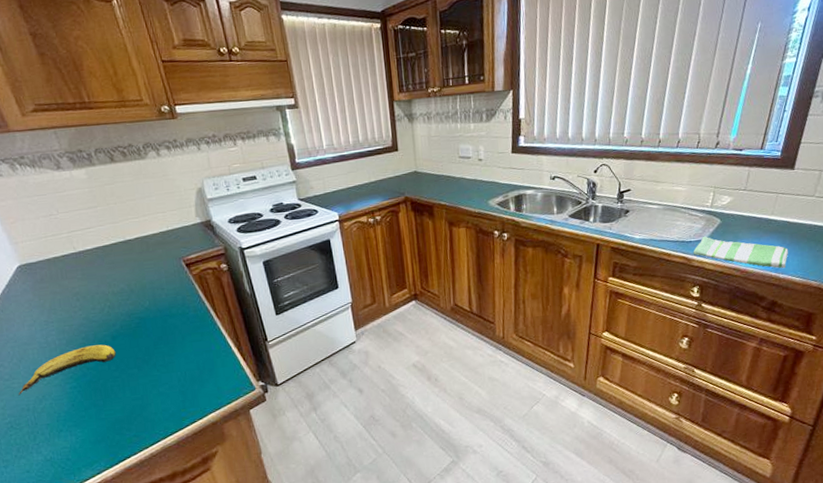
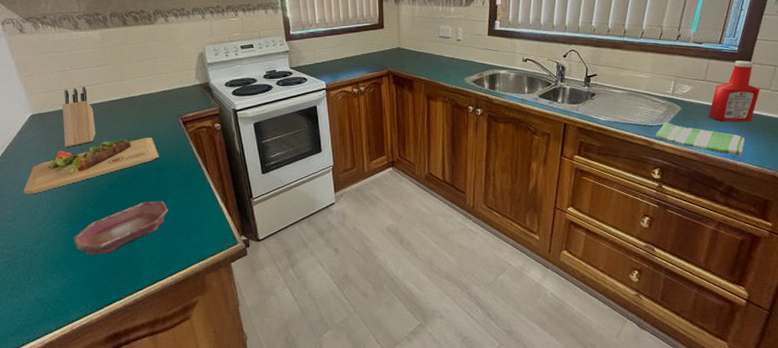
banana: present [18,344,116,396] -> none [18,192,112,237]
cutting board: none [19,283,163,351] -> present [23,138,159,195]
knife block: none [52,232,92,299] -> present [62,87,96,147]
bowl: none [77,349,179,412] -> present [73,201,169,256]
ketchup bottle: none [749,166,804,233] -> present [708,60,760,122]

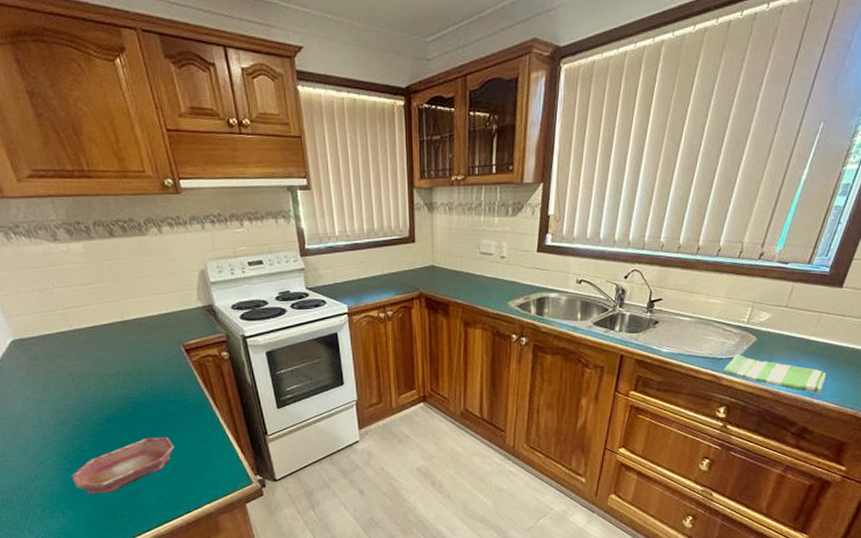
cutting board: present [23,138,159,195] -> none [11,367,161,429]
knife block: present [62,87,96,147] -> none [46,308,88,377]
ketchup bottle: present [708,60,760,122] -> none [786,284,850,355]

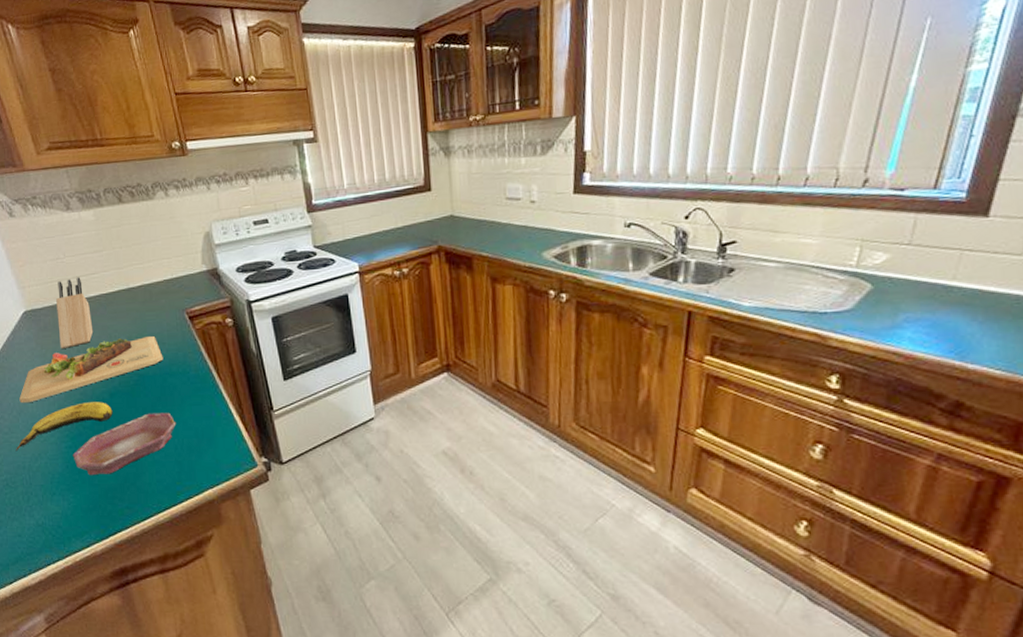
banana: none [10,427,111,474] -> present [15,402,113,452]
cutting board: none [11,367,161,429] -> present [19,336,164,404]
knife block: none [46,308,88,377] -> present [56,277,94,349]
dish towel: present [723,353,826,394] -> none [829,306,981,357]

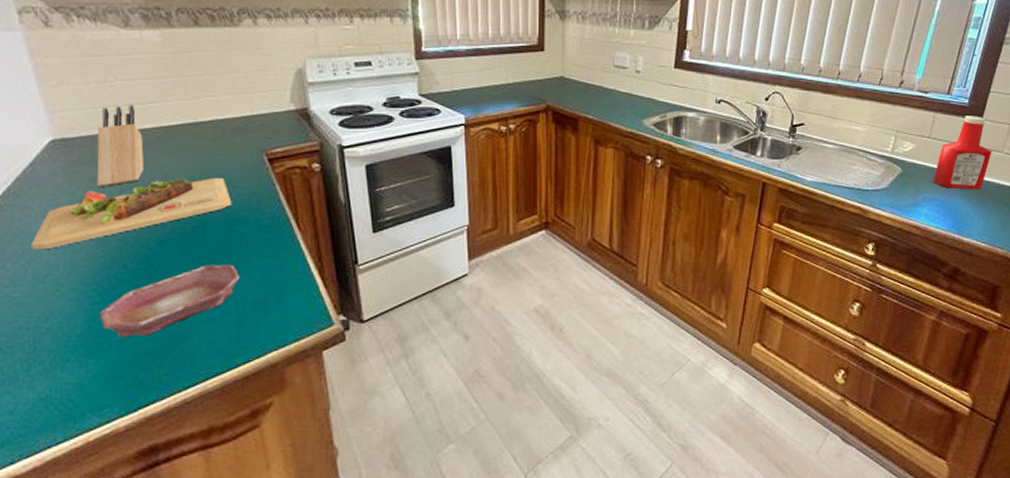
banana: present [15,402,113,452] -> none [17,250,160,309]
ketchup bottle: none [917,212,1006,305] -> present [932,116,992,190]

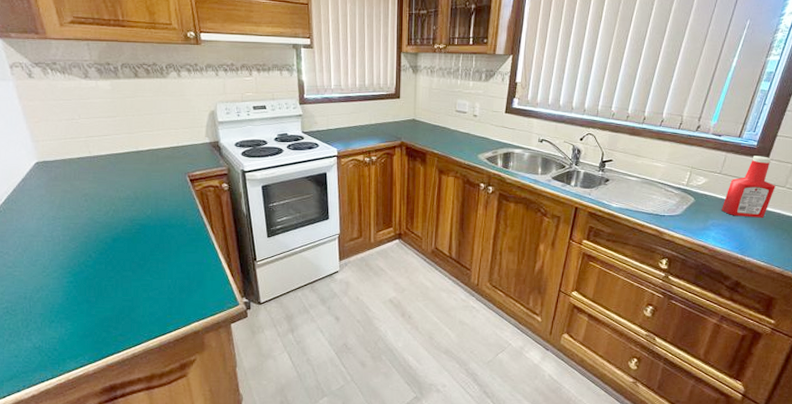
cutting board: present [31,178,232,250] -> none [25,193,164,242]
knife block: present [97,105,145,187] -> none [68,137,102,197]
bowl: present [99,264,240,338] -> none [73,257,171,307]

